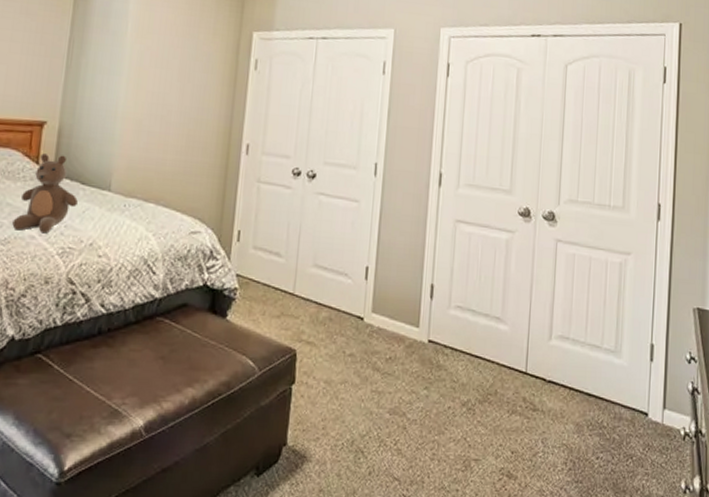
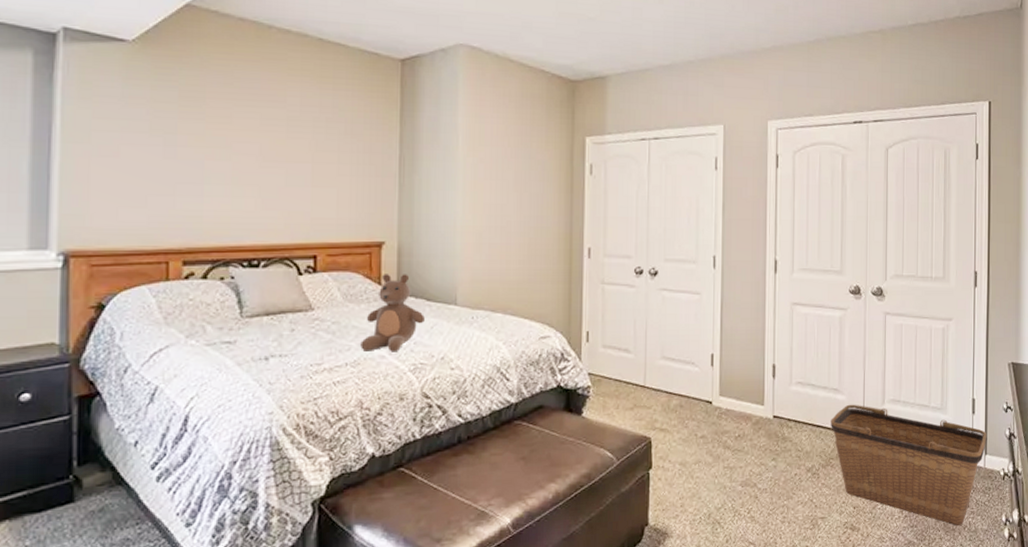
bicycle basket: none [490,336,667,487] -> present [831,404,988,526]

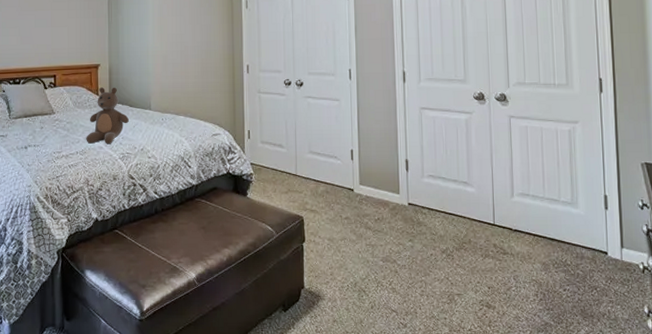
bicycle basket: present [831,404,988,526] -> none [462,196,624,312]

